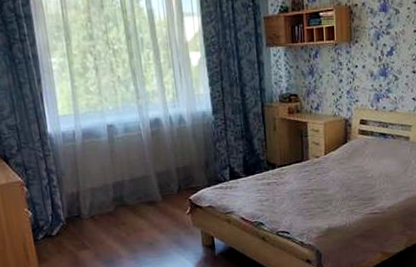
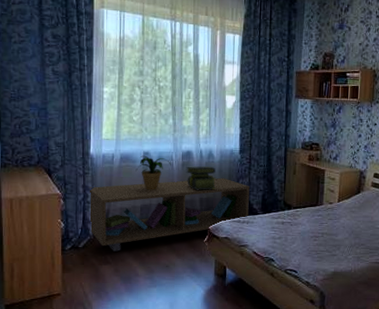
storage bench: none [52,143,231,235] -> present [89,177,250,252]
potted plant: none [101,128,140,166] -> present [135,155,171,191]
stack of books: none [156,133,192,159] -> present [186,166,216,190]

